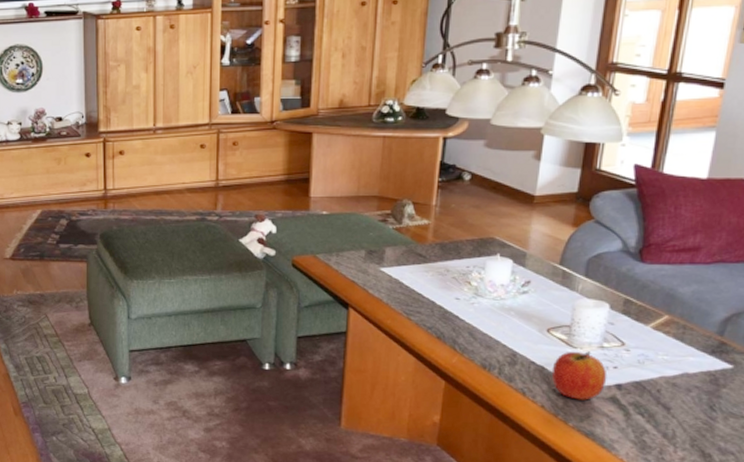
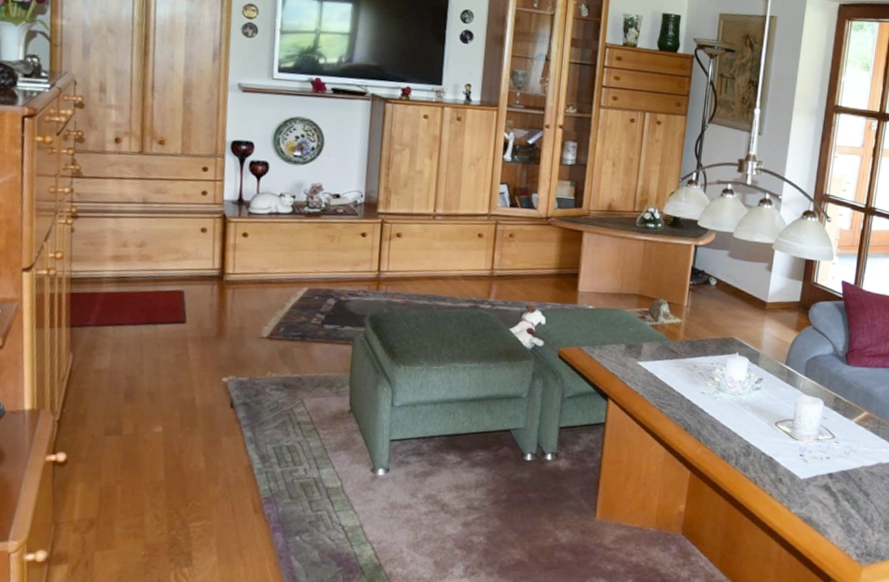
apple: present [551,351,607,400] -> none [778,443,822,488]

